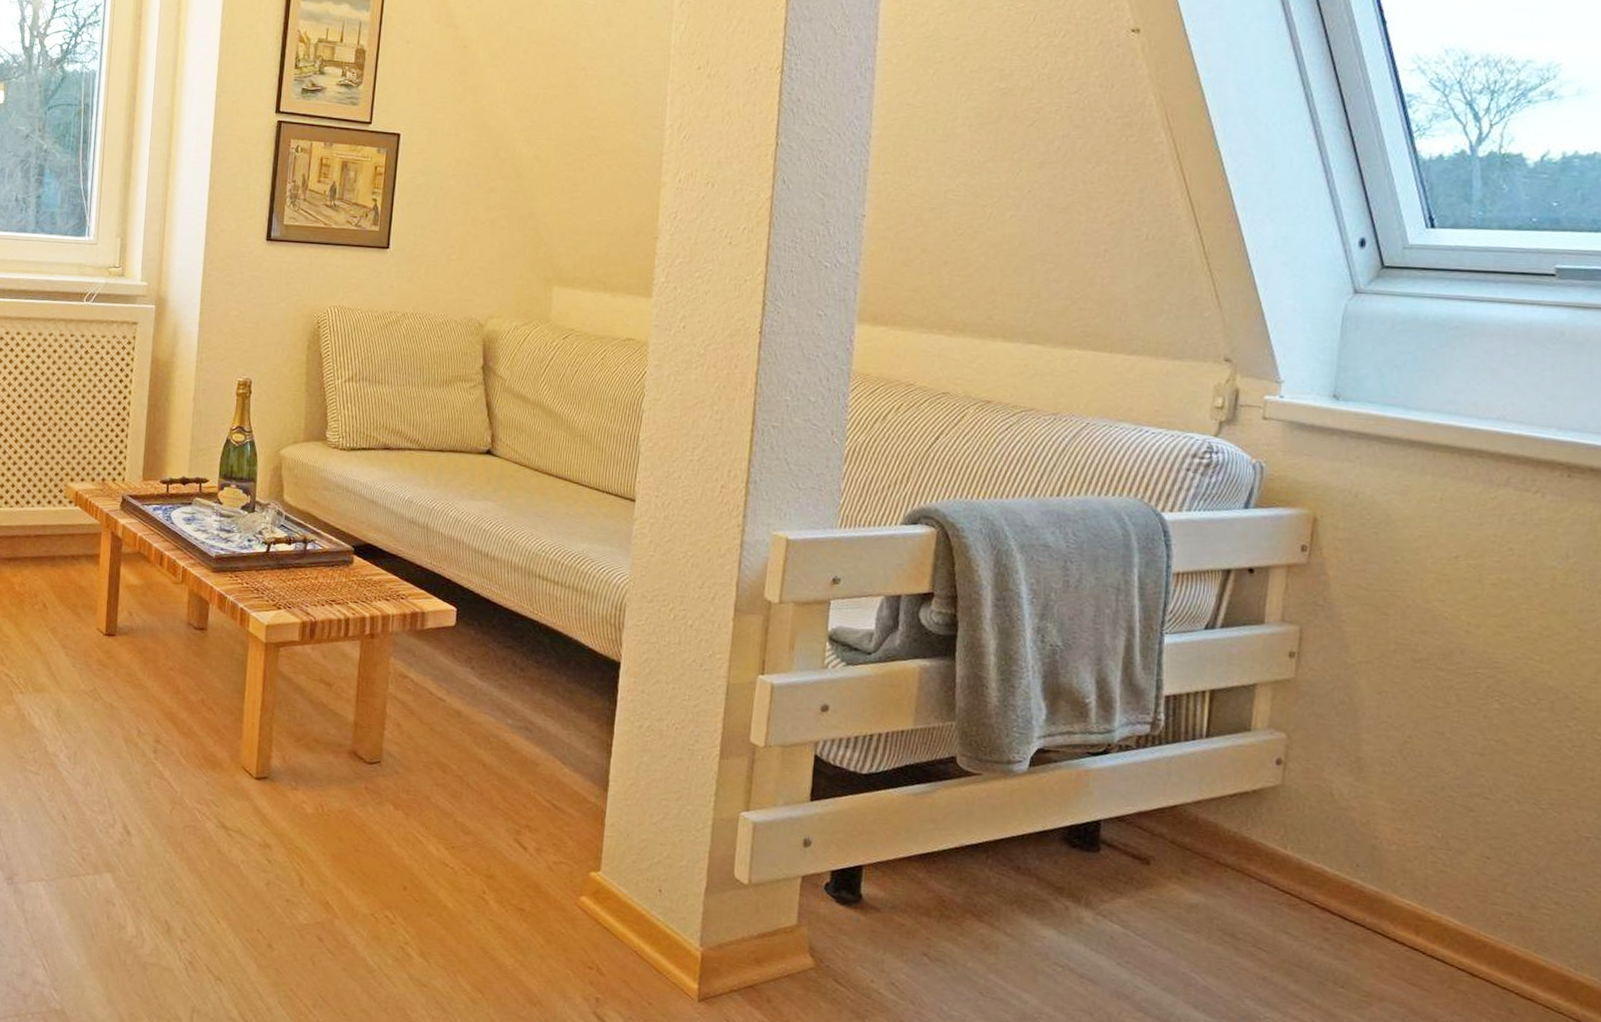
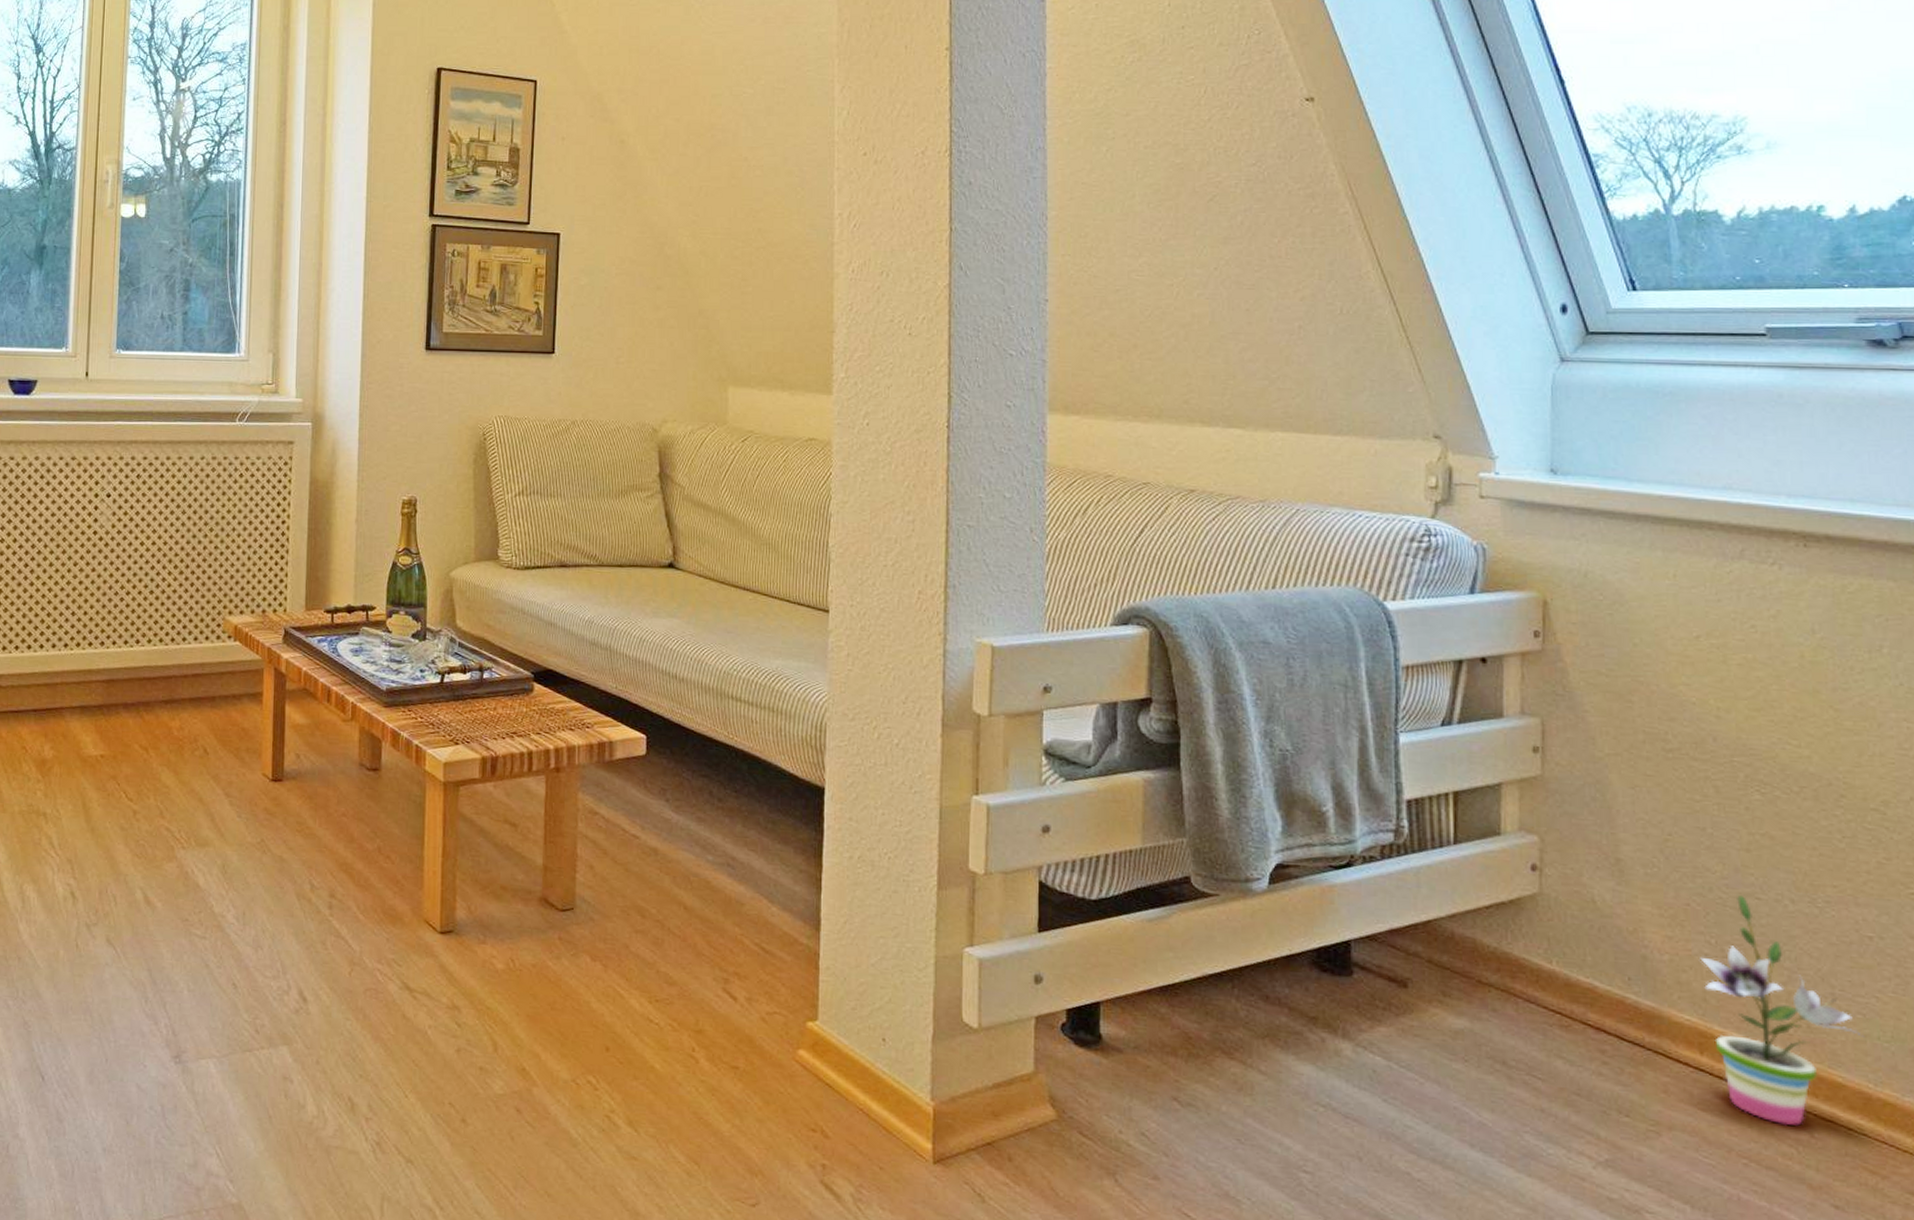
potted plant: none [1425,795,1572,1002] -> present [1700,896,1865,1126]

